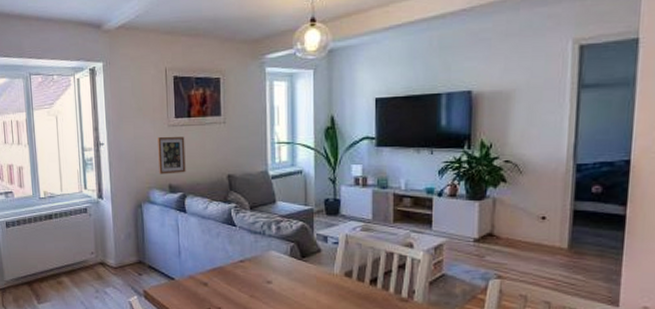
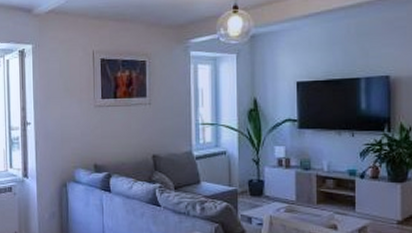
picture frame: present [158,136,186,175] -> none [84,116,111,154]

